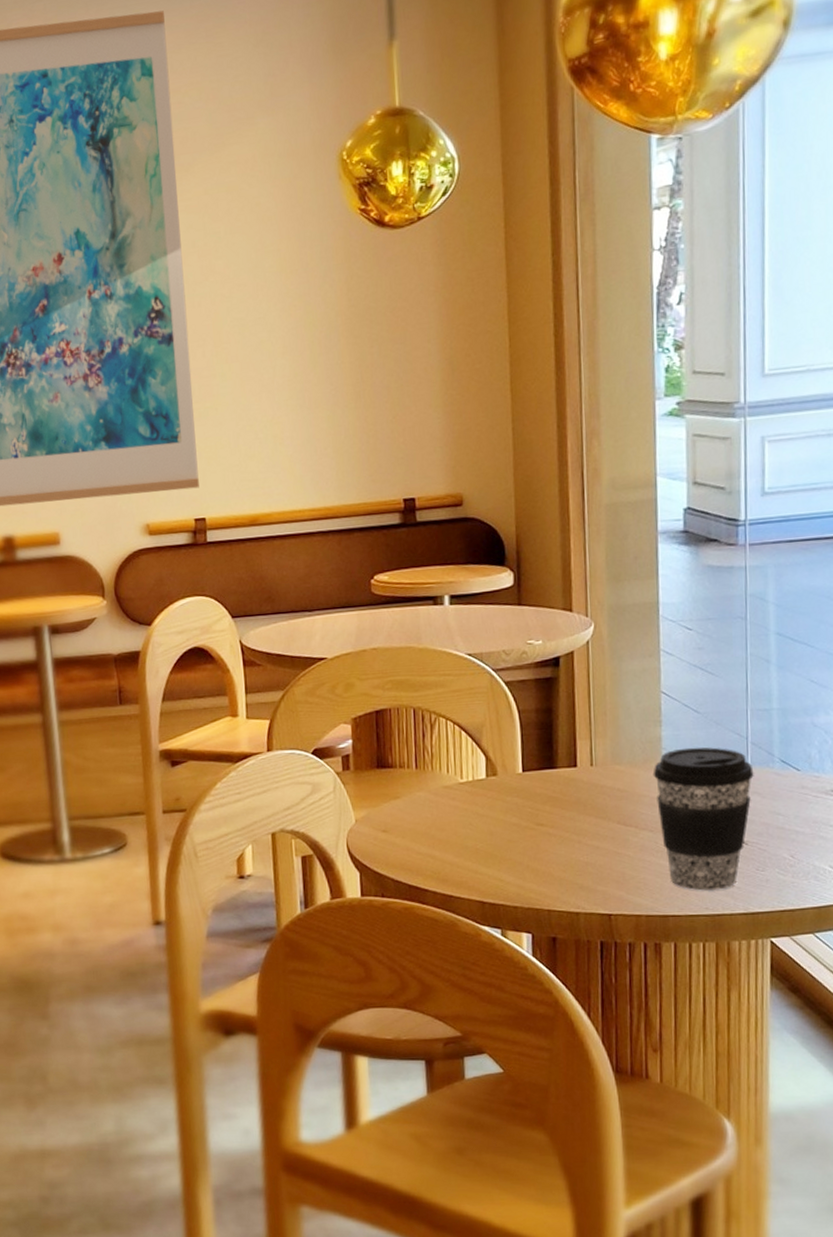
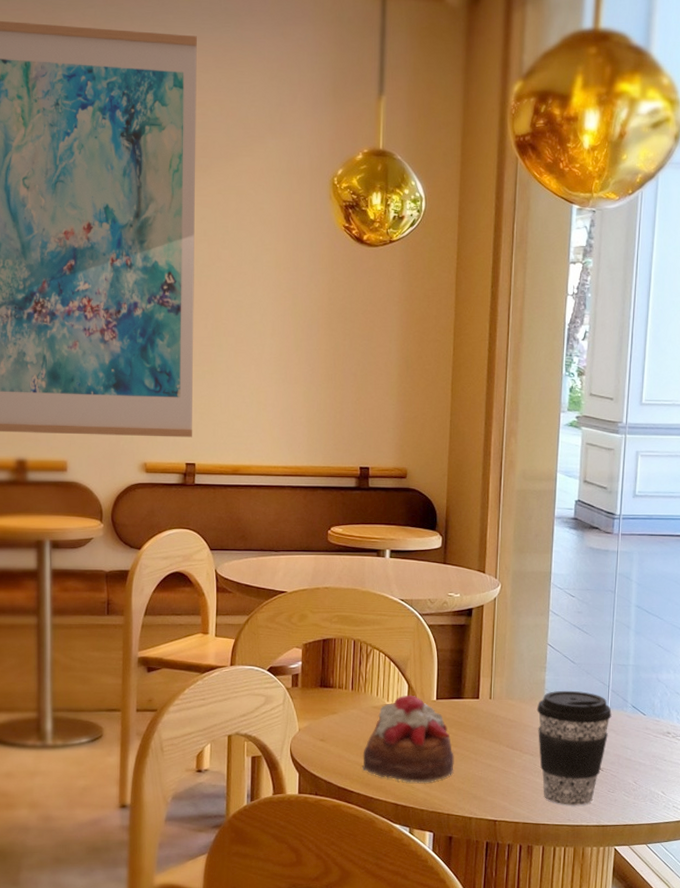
pastry: none [436,769,552,875] -> present [362,695,454,783]

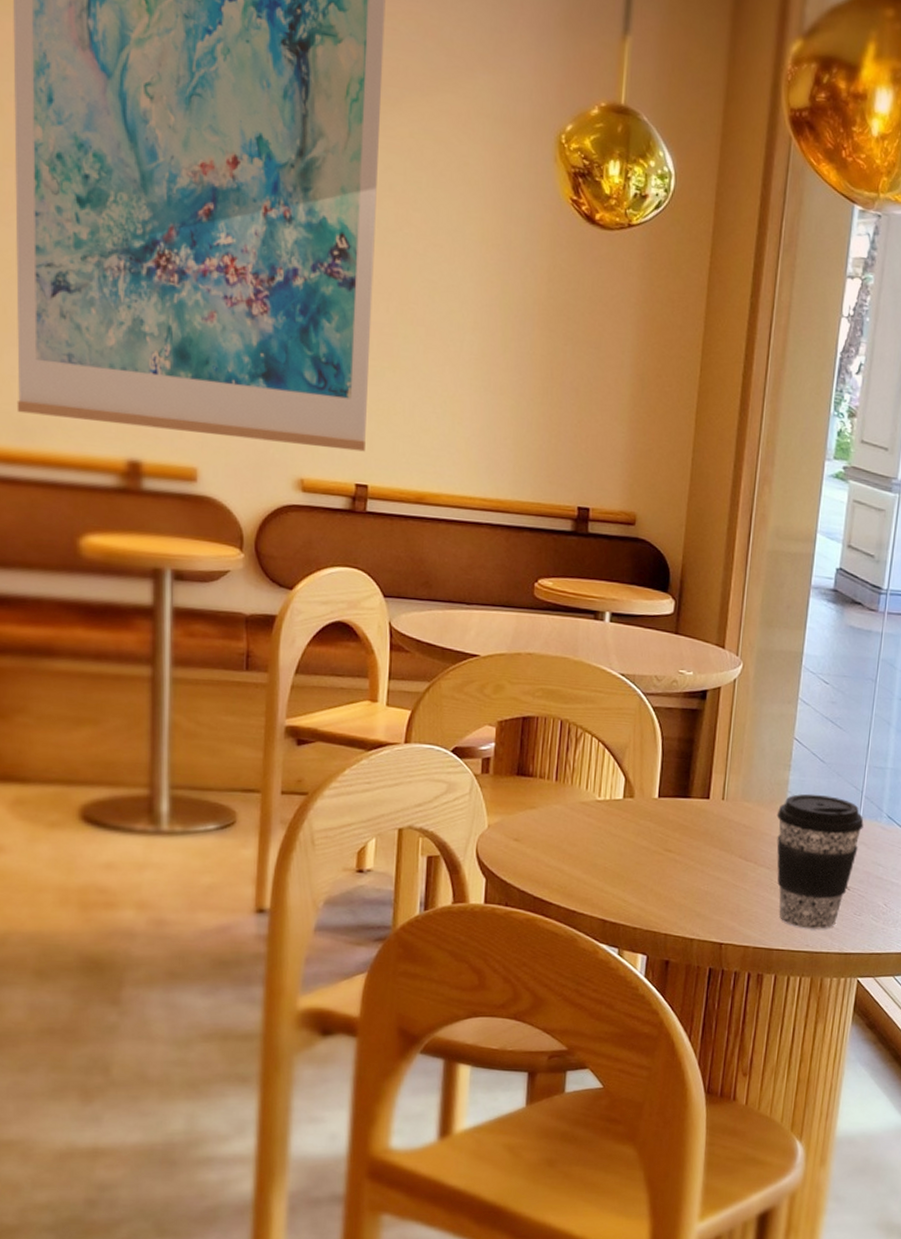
pastry: present [362,695,454,783] -> none [565,790,677,896]

